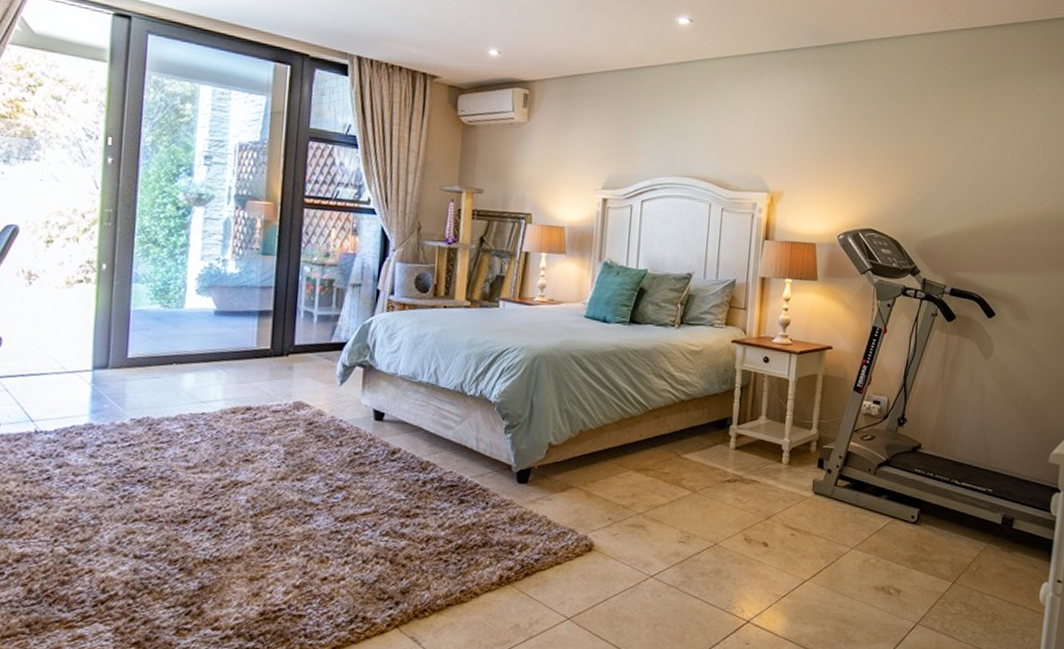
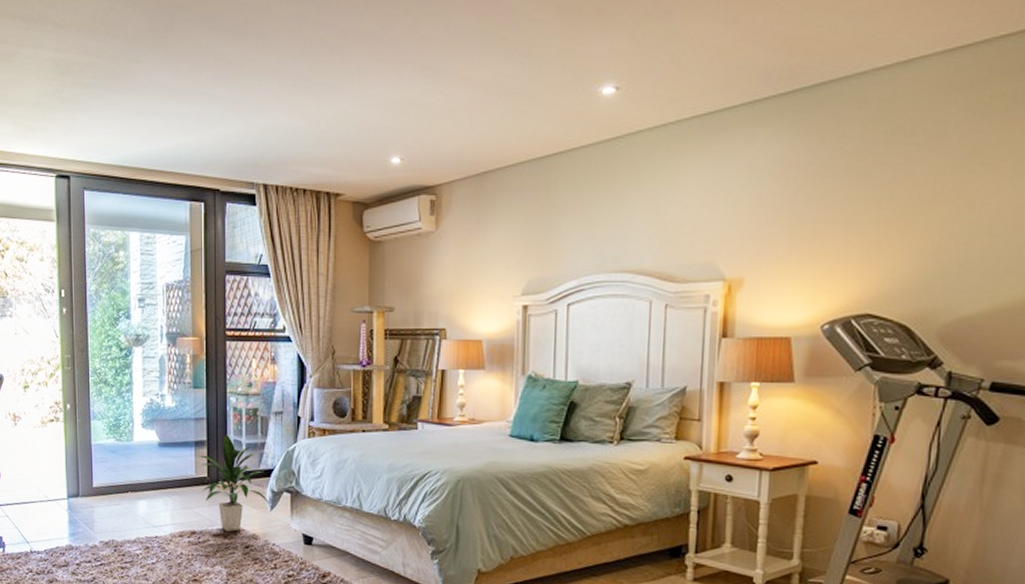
indoor plant: none [260,304,339,407] -> present [197,434,268,531]

